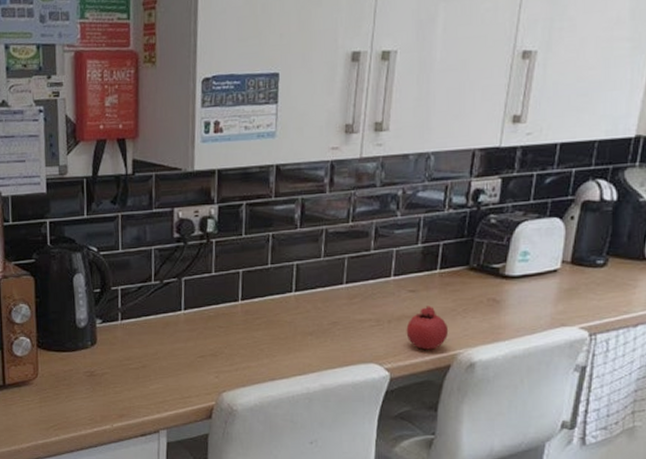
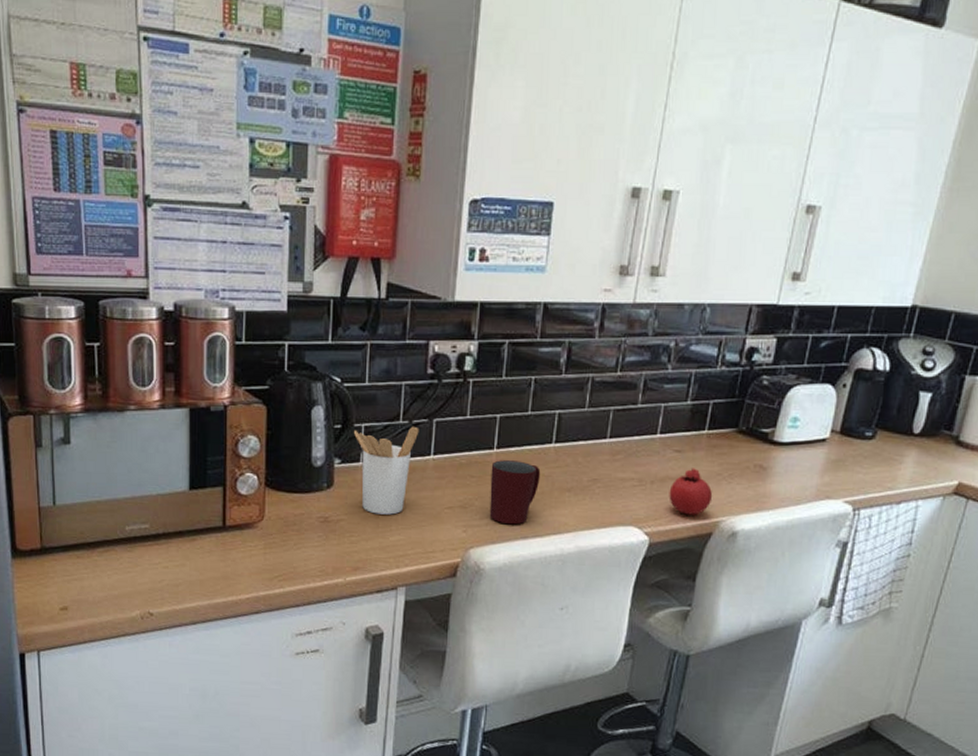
utensil holder: none [112,285,170,366] -> present [354,426,419,515]
mug: none [237,310,283,369] -> present [489,460,541,525]

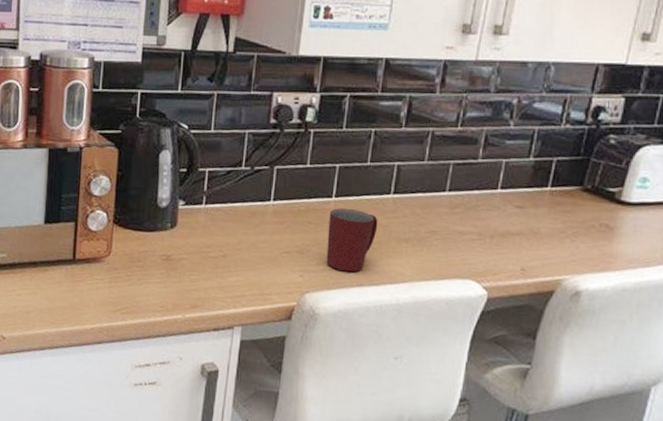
utensil holder: present [354,426,419,515] -> none [198,172,261,256]
fruit: present [669,468,713,515] -> none [509,224,556,272]

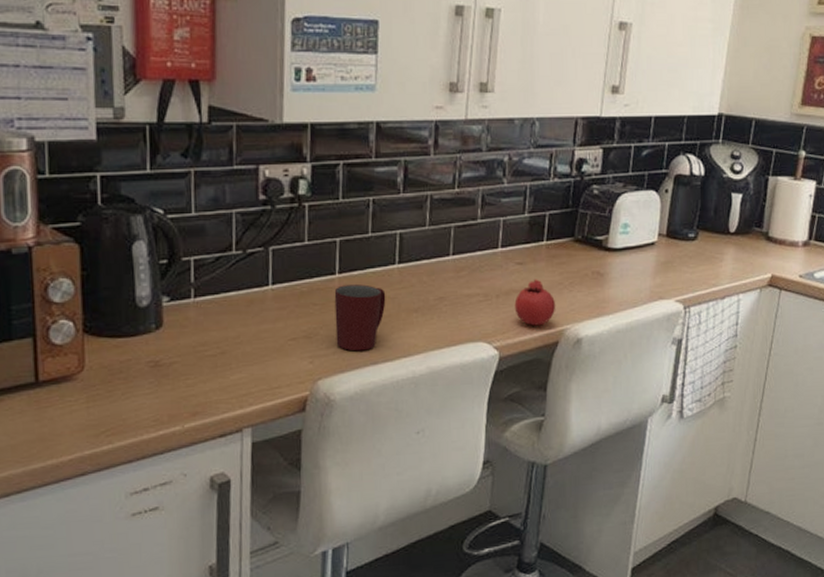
fruit: none [509,224,556,272] -> present [514,279,556,326]

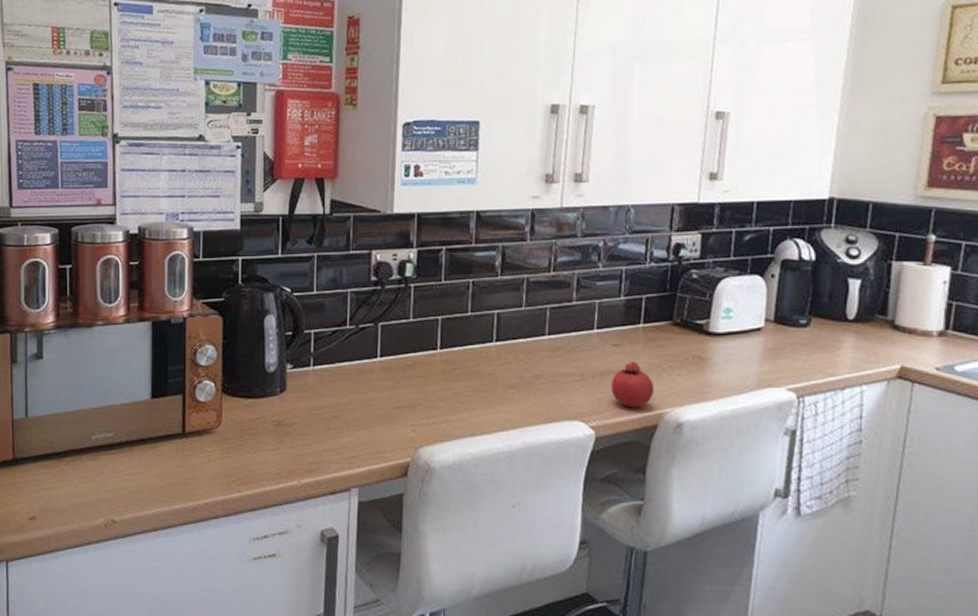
mug: present [334,284,386,352] -> none [436,360,484,423]

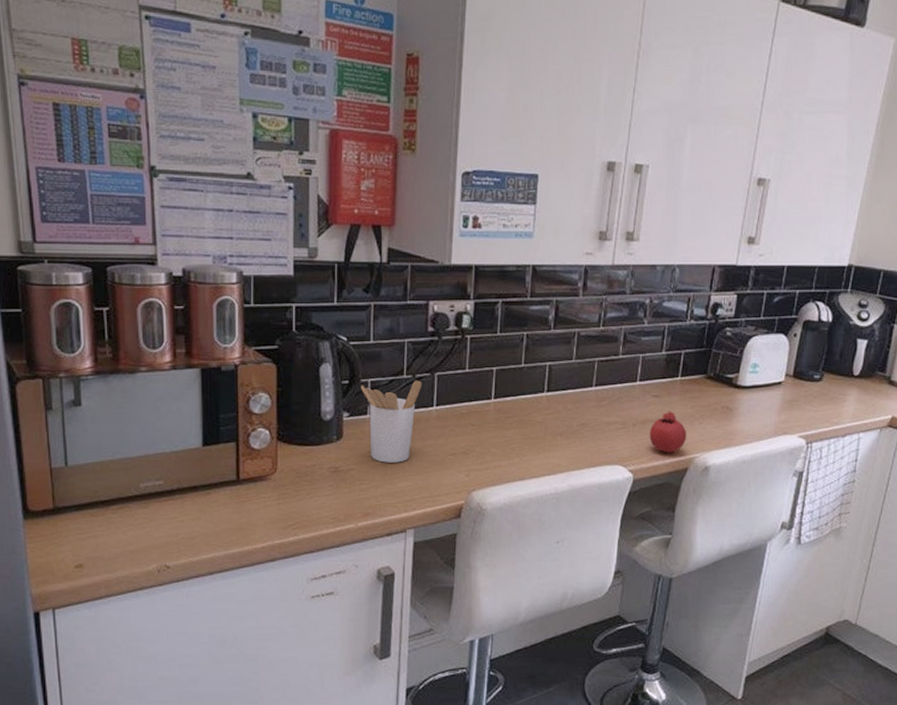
utensil holder: none [304,330,366,417] -> present [361,380,422,463]

